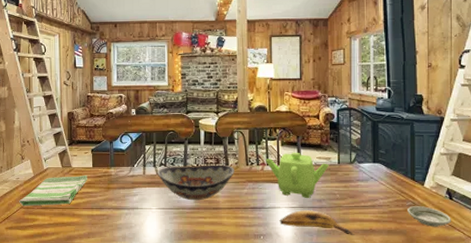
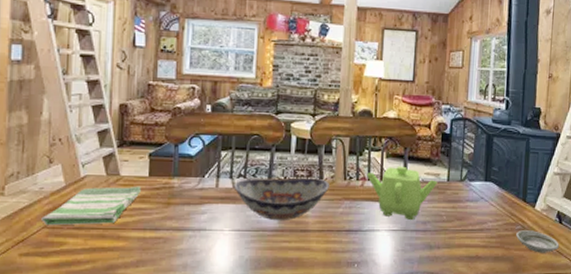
banana: present [279,210,355,235] -> none [377,234,459,263]

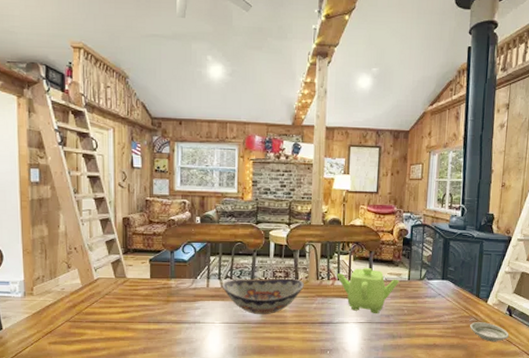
dish towel: present [41,186,142,226] -> none [64,286,145,320]

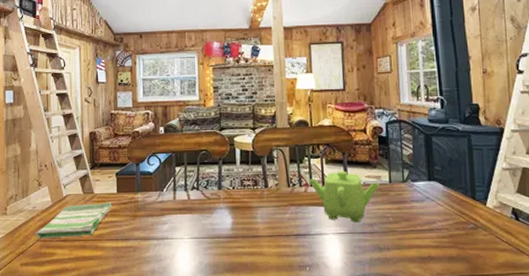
dish towel: none [64,286,145,320] -> present [35,201,113,239]
decorative bowl: present [222,278,304,315] -> none [189,186,275,228]
saucer: present [470,322,509,342] -> none [469,229,519,252]

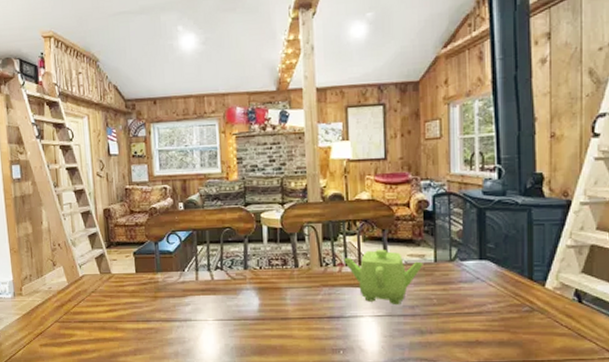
dish towel: present [35,201,113,239] -> none [53,282,132,320]

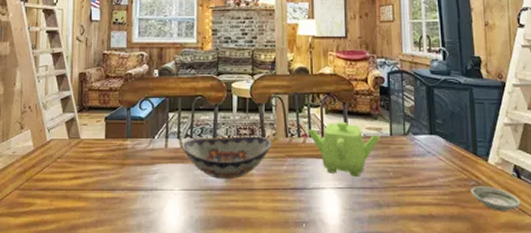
decorative bowl: none [212,266,306,310] -> present [181,136,272,180]
saucer: none [524,312,580,337] -> present [471,186,521,211]

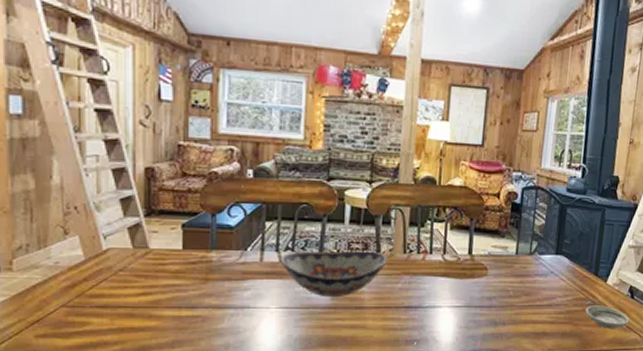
teapot: present [308,121,380,178] -> none [429,238,505,296]

